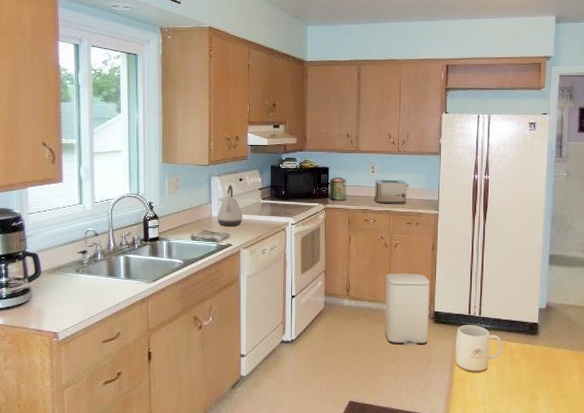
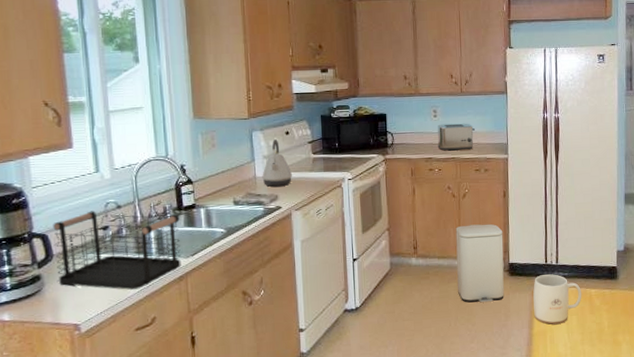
dish rack: none [42,237,146,307] -> present [53,211,181,290]
canister: present [329,177,347,202] -> none [388,124,408,151]

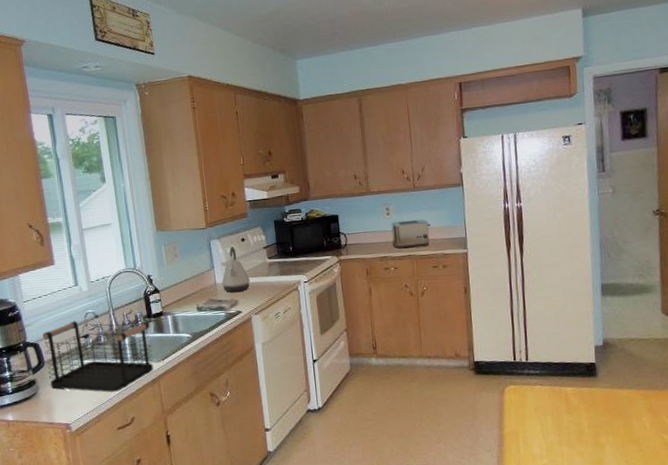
pedal bin: present [455,223,504,303] -> none [415,321,471,403]
mug: present [532,274,582,325] -> none [501,372,557,425]

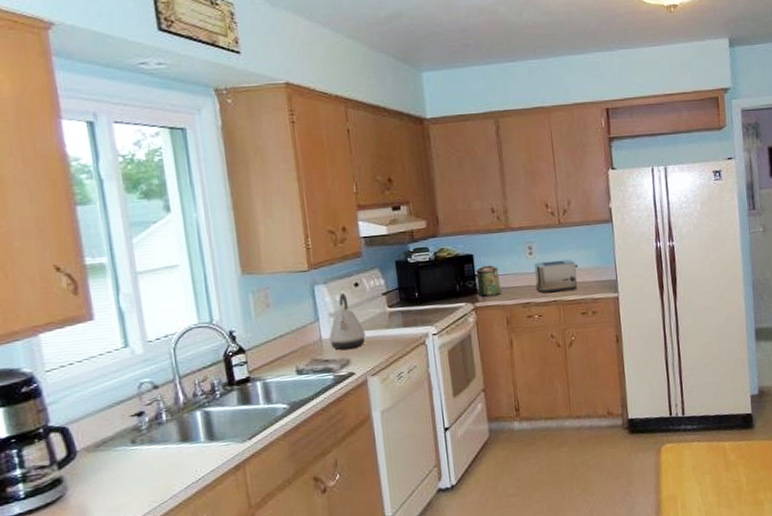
dish rack: present [42,321,154,393] -> none [74,390,237,488]
canister: none [340,224,362,252] -> present [476,265,501,297]

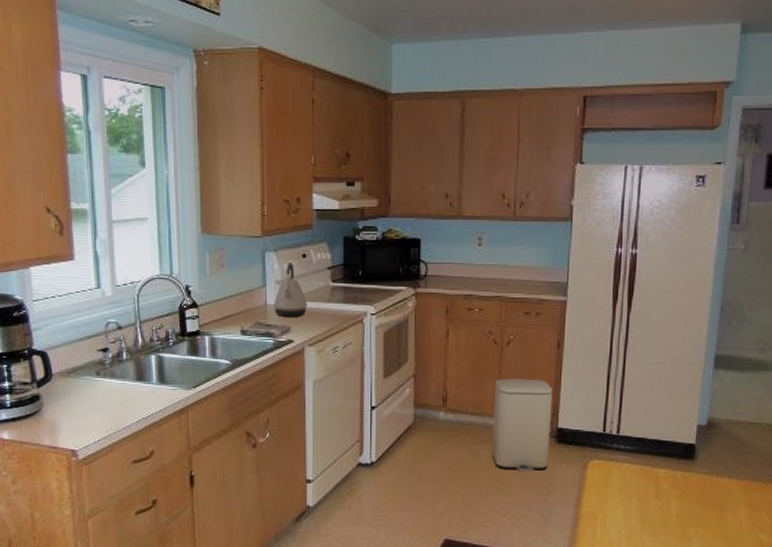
canister: present [476,265,501,297] -> none [421,251,445,284]
toaster: present [534,259,579,294] -> none [480,255,529,288]
pedal bin: none [563,374,625,469] -> present [492,378,553,472]

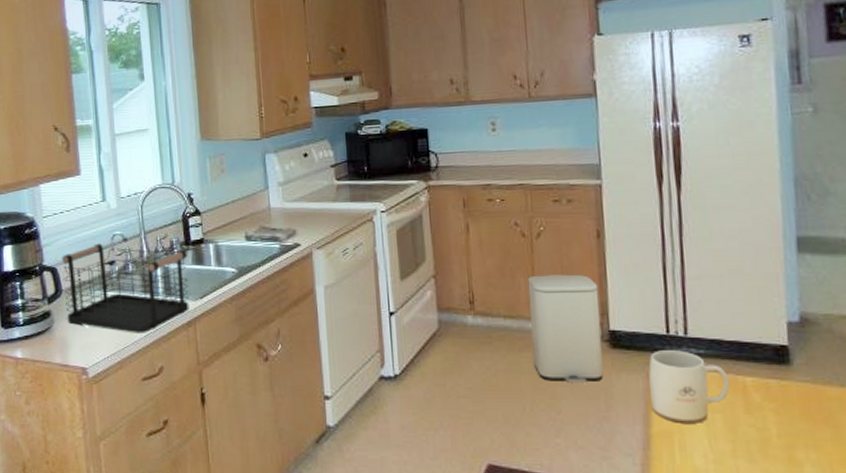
dish rack: none [53,330,183,419] -> present [62,243,190,333]
kettle: present [273,263,308,318] -> none [277,163,313,221]
mug: none [583,446,647,506] -> present [648,350,730,423]

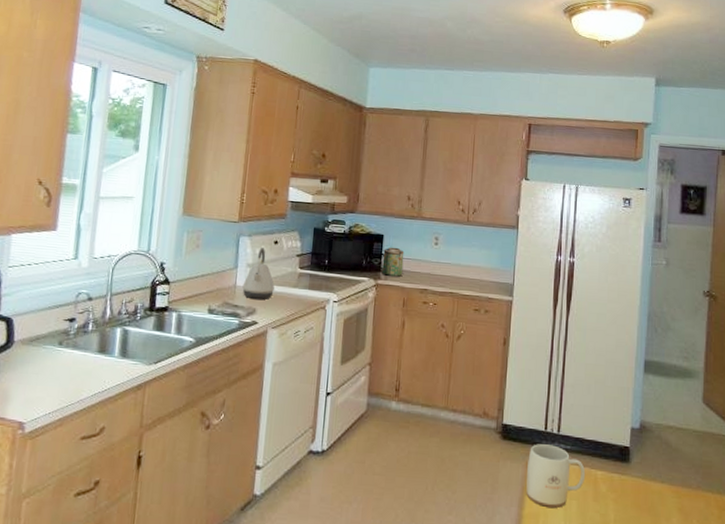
dish rack: present [62,243,190,333] -> none [14,299,150,393]
kettle: none [277,163,313,221] -> present [242,248,275,300]
canister: none [430,141,458,176] -> present [382,247,405,277]
pedal bin: present [527,274,604,383] -> none [440,371,499,468]

